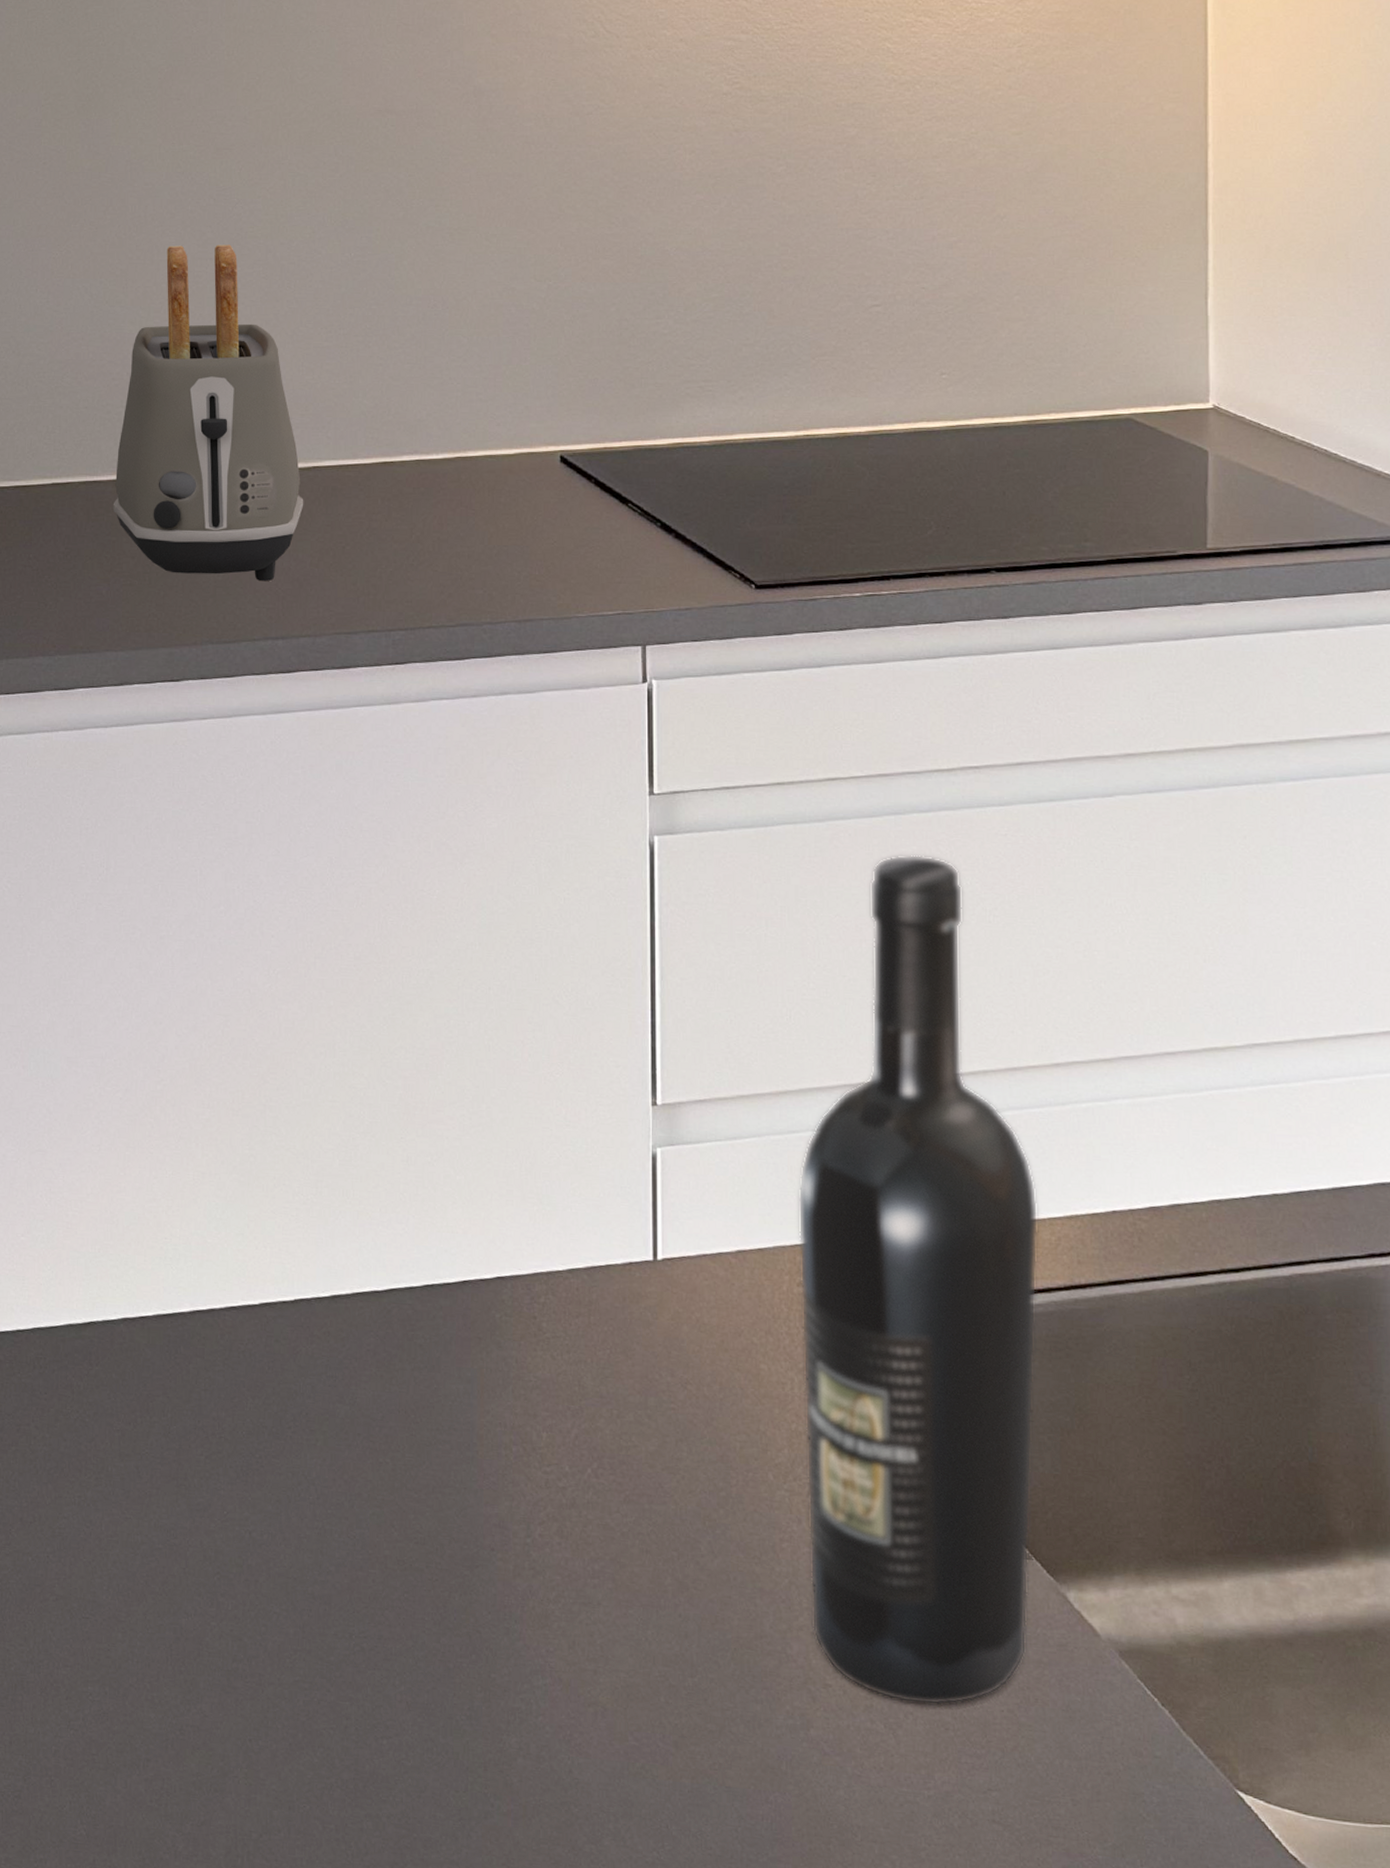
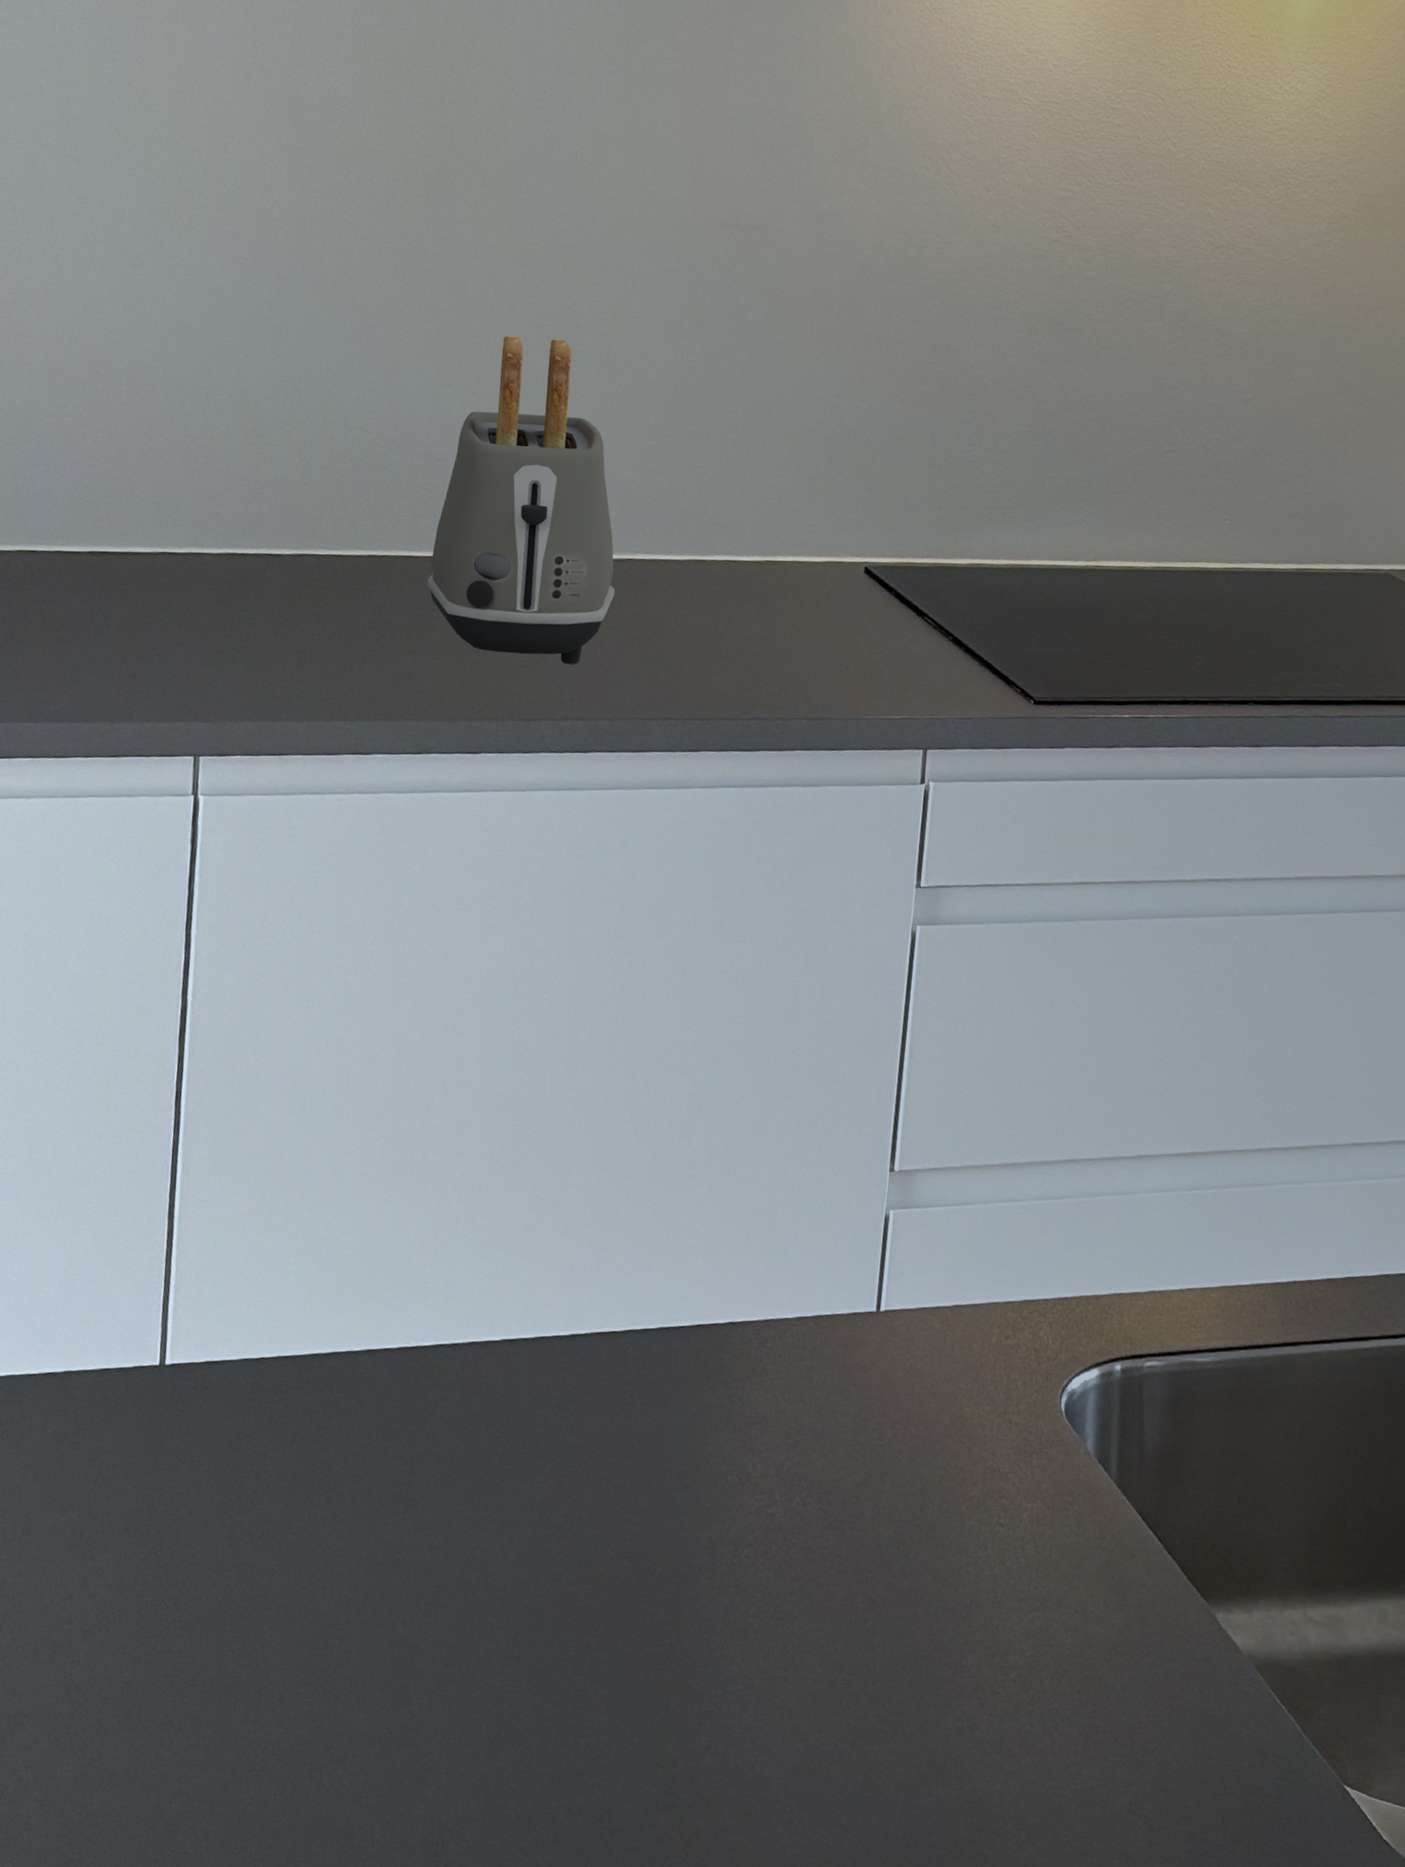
wine bottle: present [798,854,1039,1706] -> none [986,955,1229,1711]

